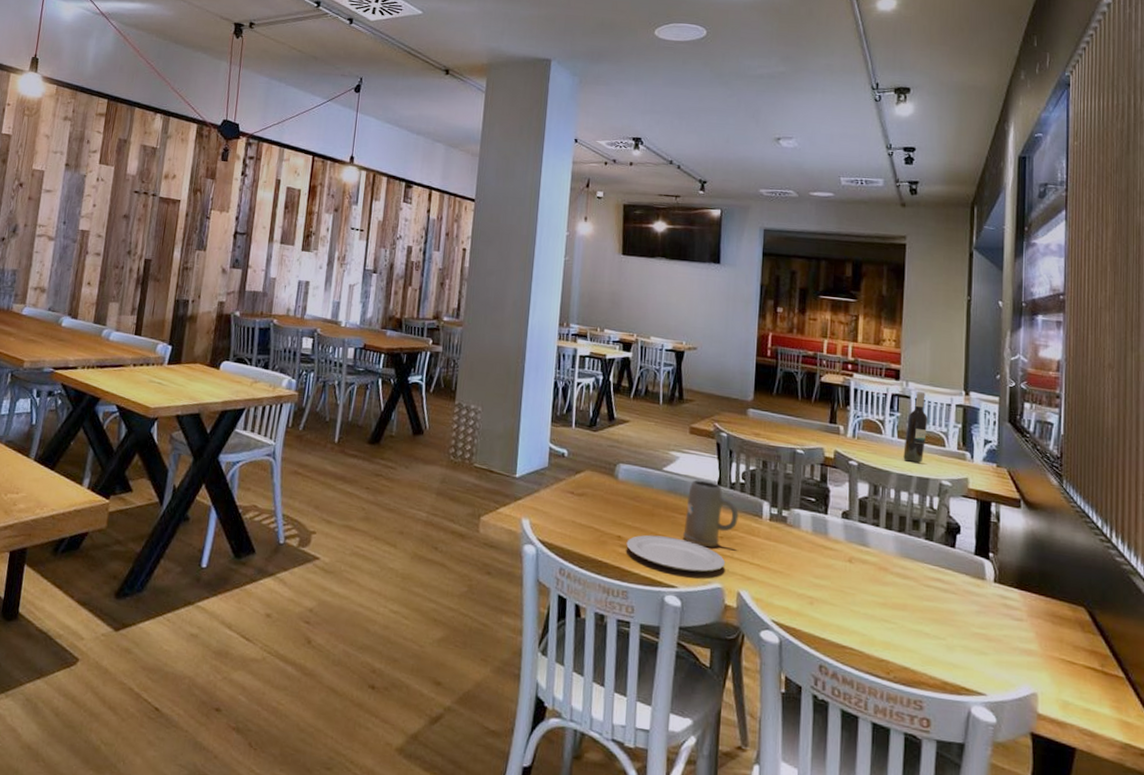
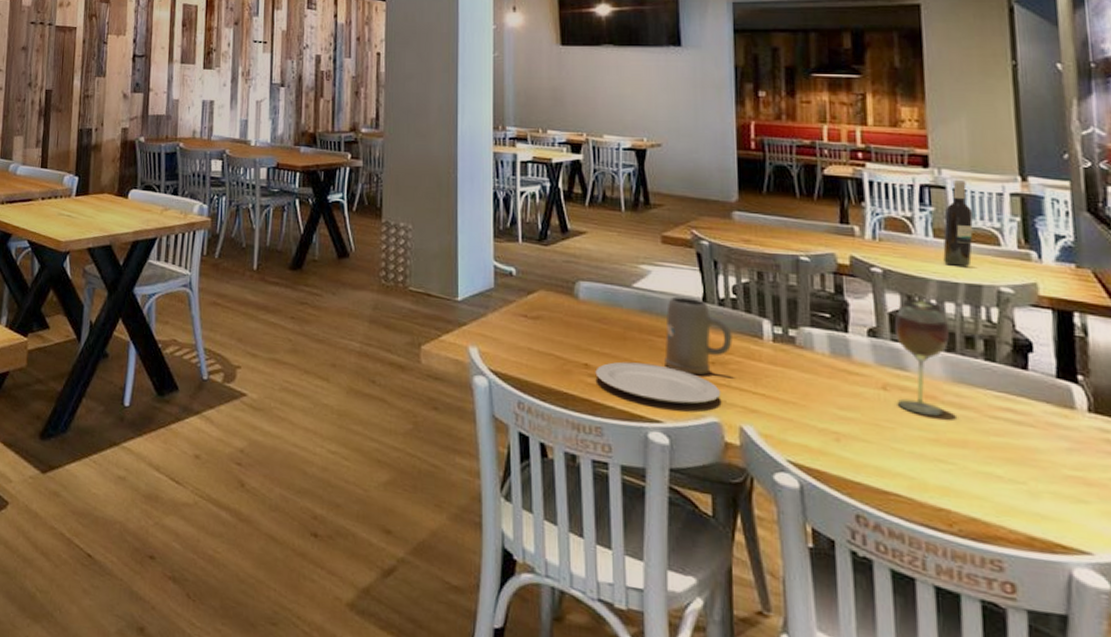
wineglass: none [858,488,903,584] -> present [894,298,950,416]

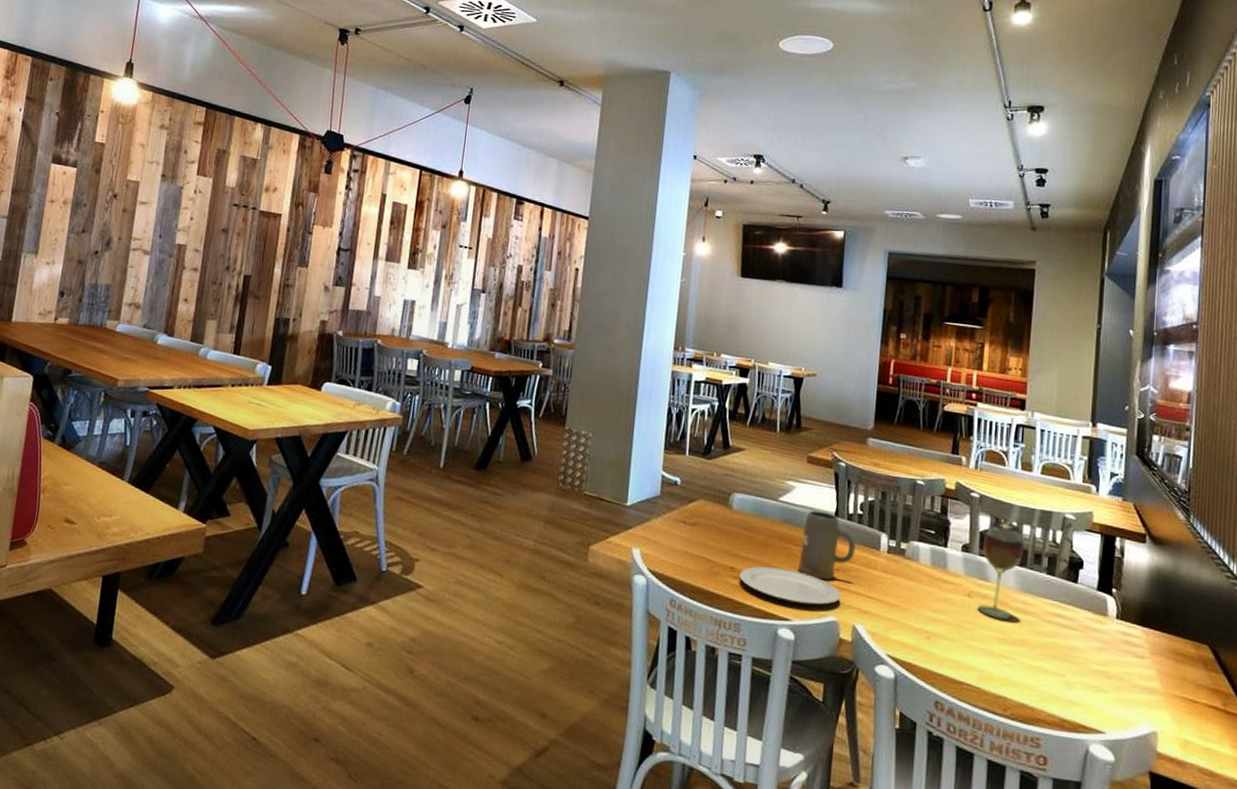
wine bottle: present [943,180,974,267] -> none [1026,422,1054,496]

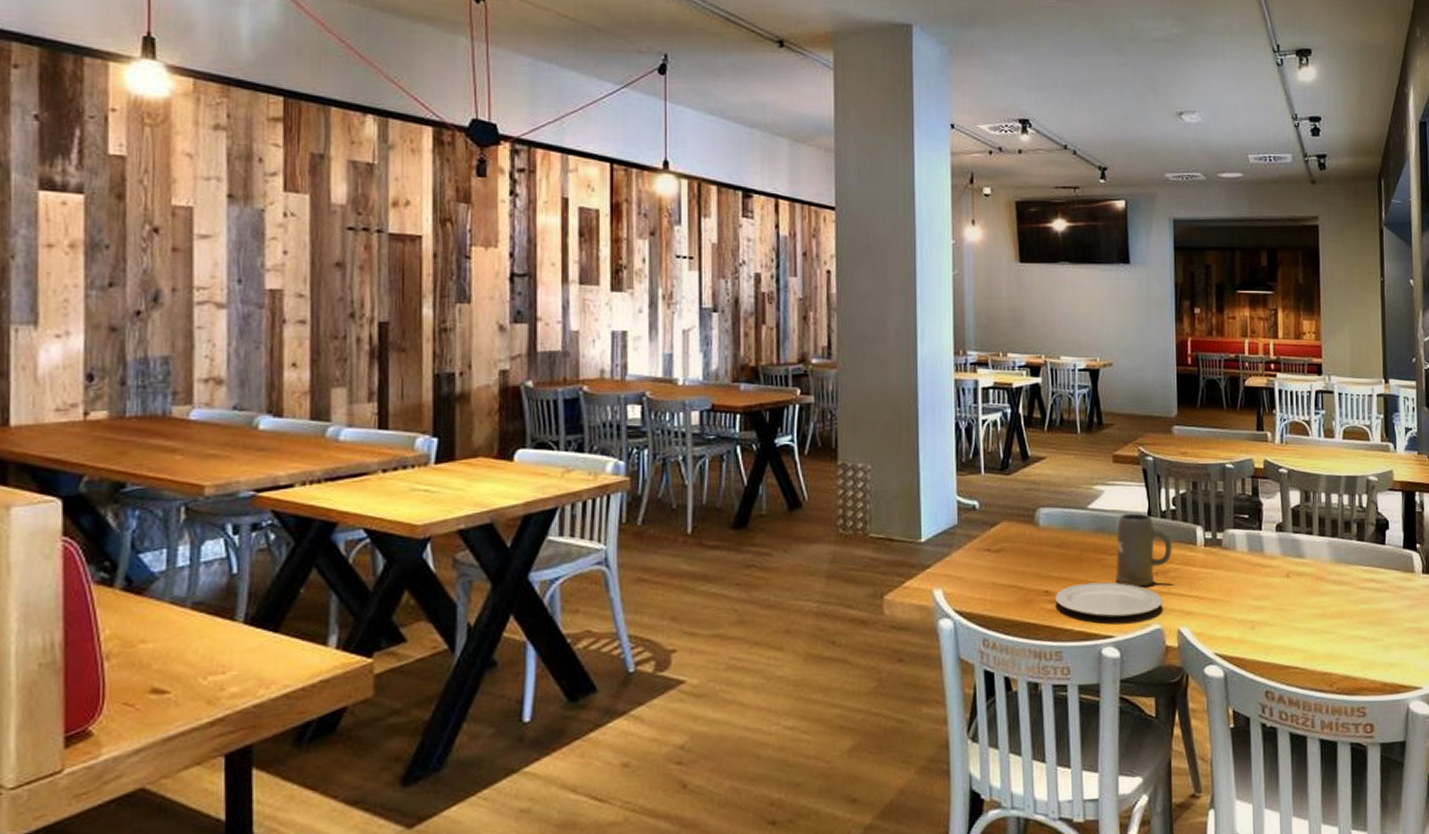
wineglass: present [977,520,1025,619] -> none [1295,493,1334,594]

